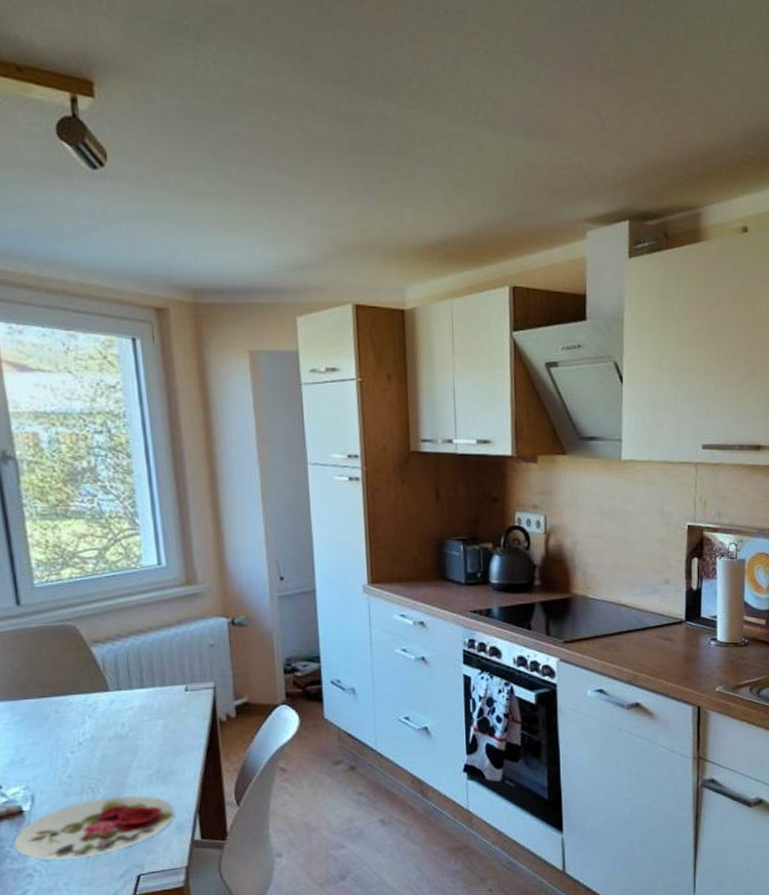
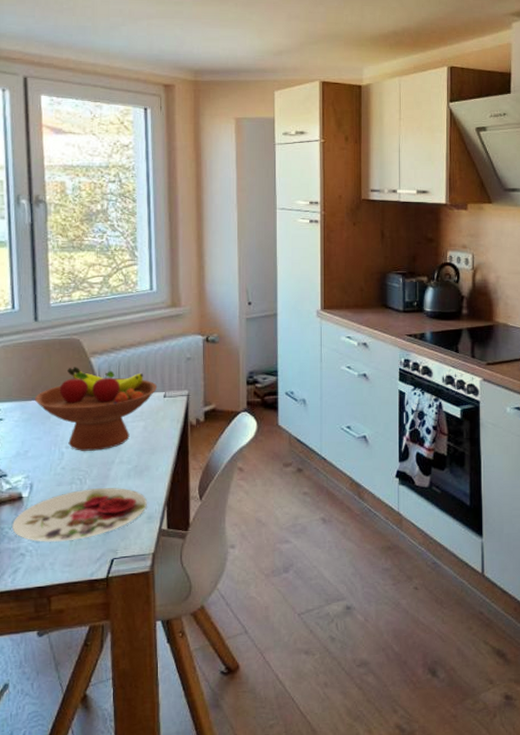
fruit bowl: none [25,658,176,756] -> present [34,367,157,451]

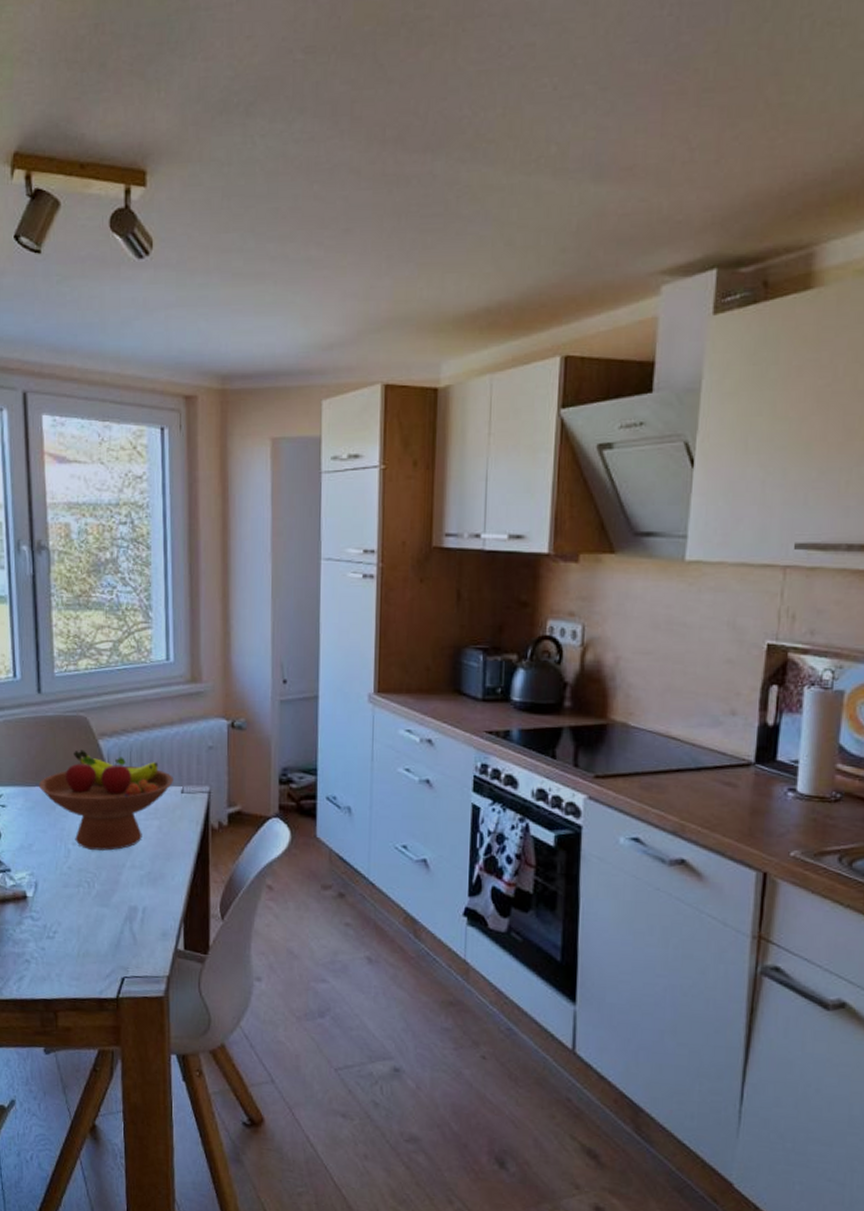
plate: present [12,488,147,542] -> none [17,894,161,952]

